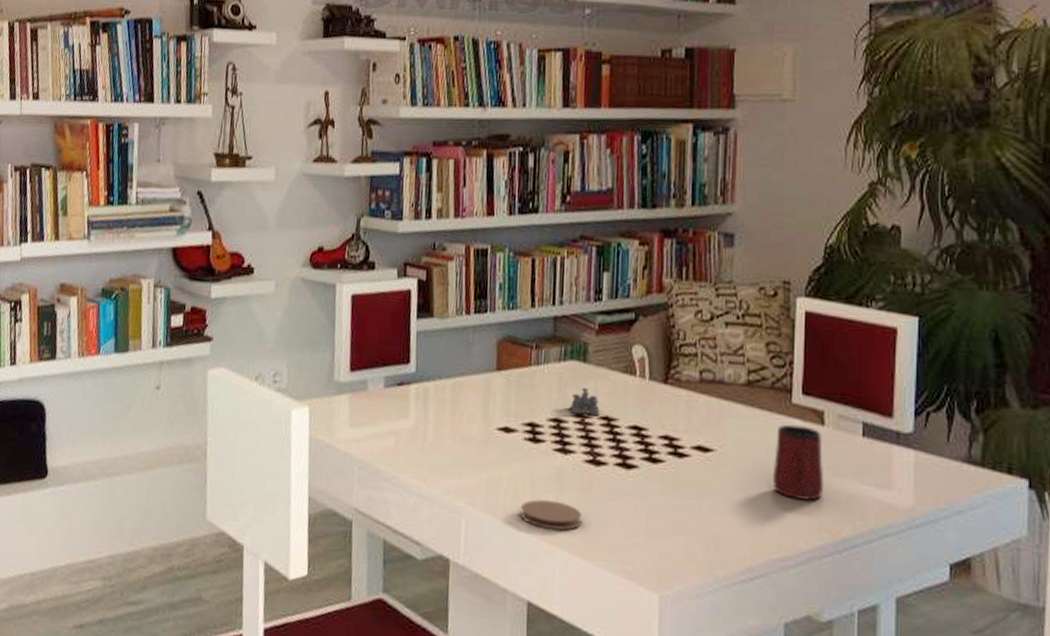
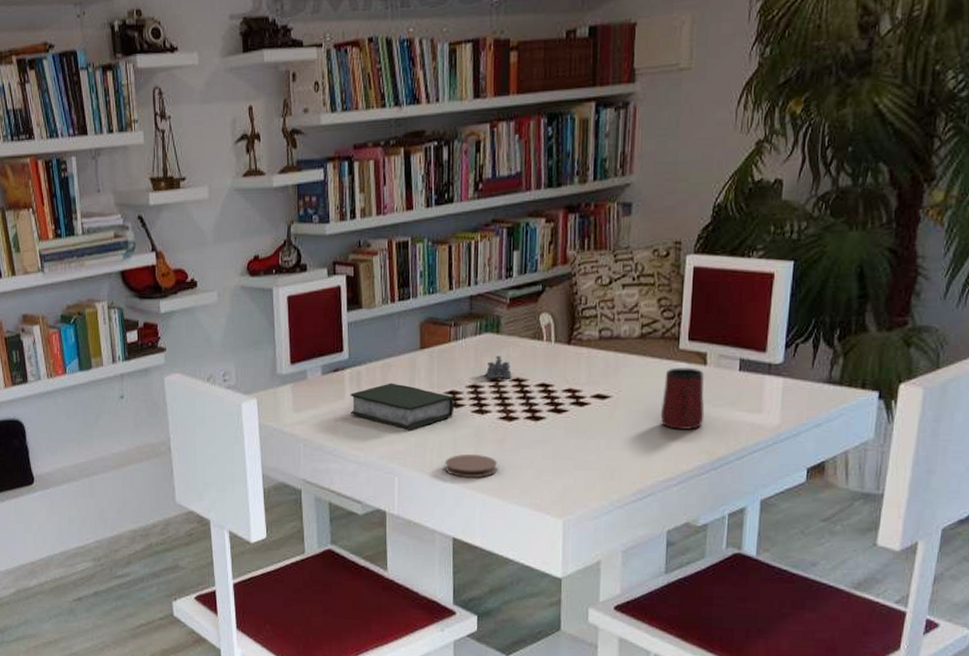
book: none [413,405,534,463] -> present [350,383,455,429]

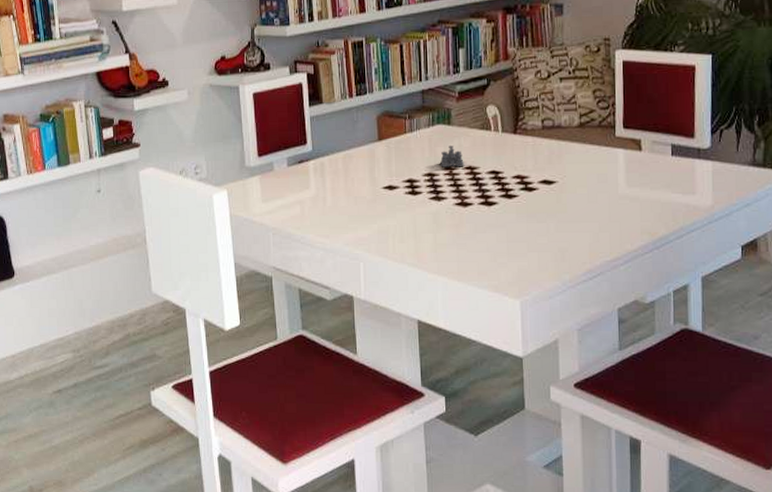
book: present [350,383,455,429] -> none [315,173,413,216]
coaster: present [444,455,497,479] -> none [406,240,456,262]
mug: present [660,367,705,430] -> none [603,153,644,212]

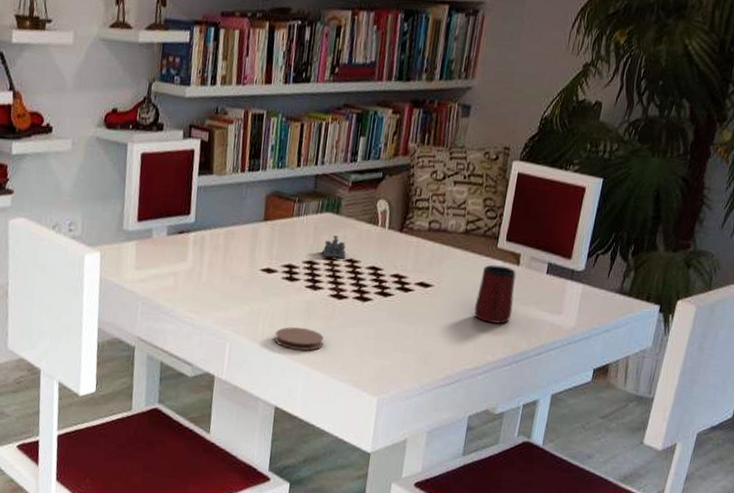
coaster: none [406,240,456,262] -> present [275,327,324,352]
mug: none [603,153,644,212] -> present [474,264,517,324]

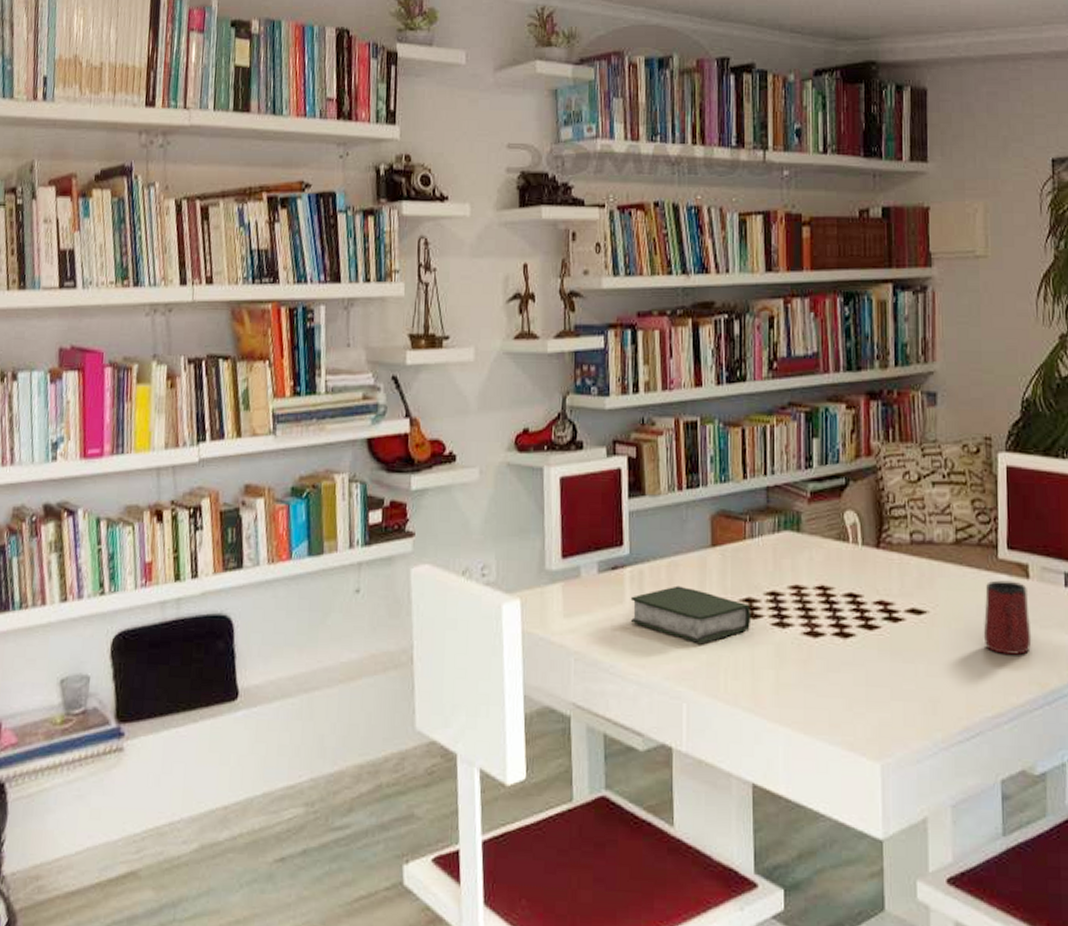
book: none [190,250,291,298] -> present [630,585,752,644]
coaster: present [275,327,324,352] -> none [741,677,802,708]
chess piece: present [322,236,346,259] -> none [786,558,815,586]

